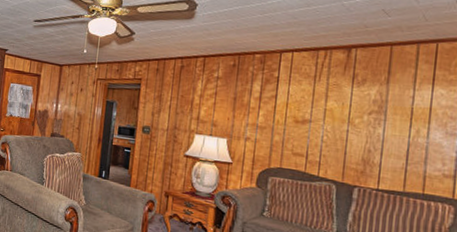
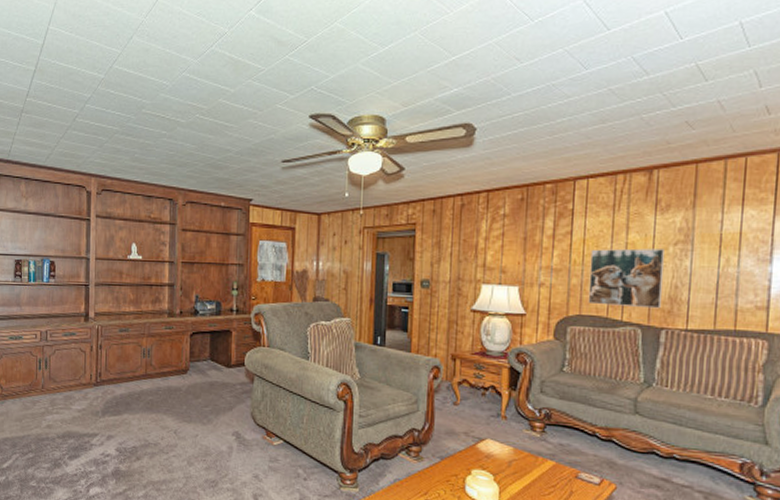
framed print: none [288,112,359,169] -> present [588,248,664,309]

